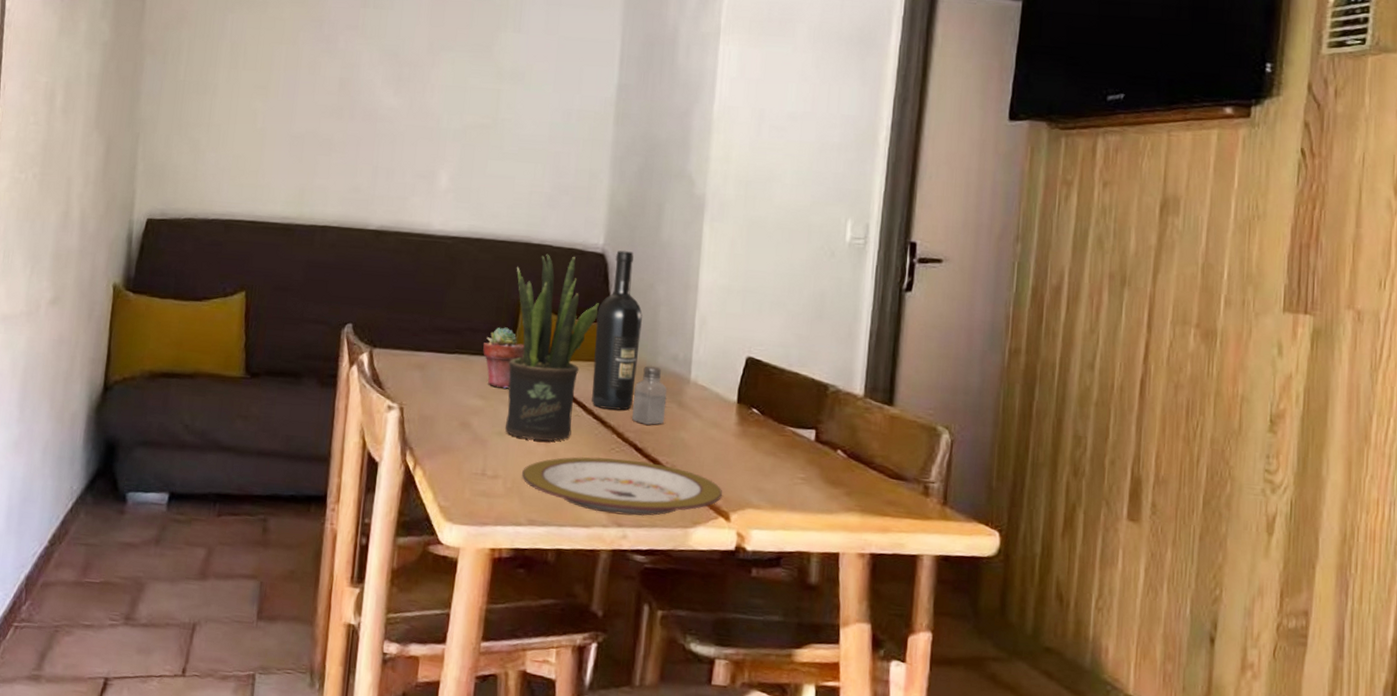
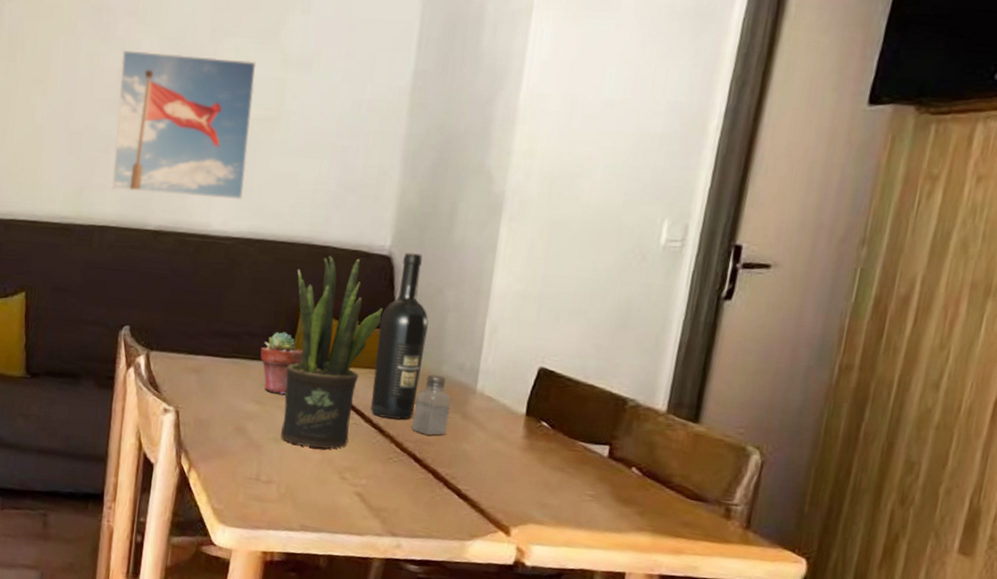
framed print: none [333,60,472,201] -> present [111,49,257,200]
plate: present [521,456,722,516] -> none [295,465,504,527]

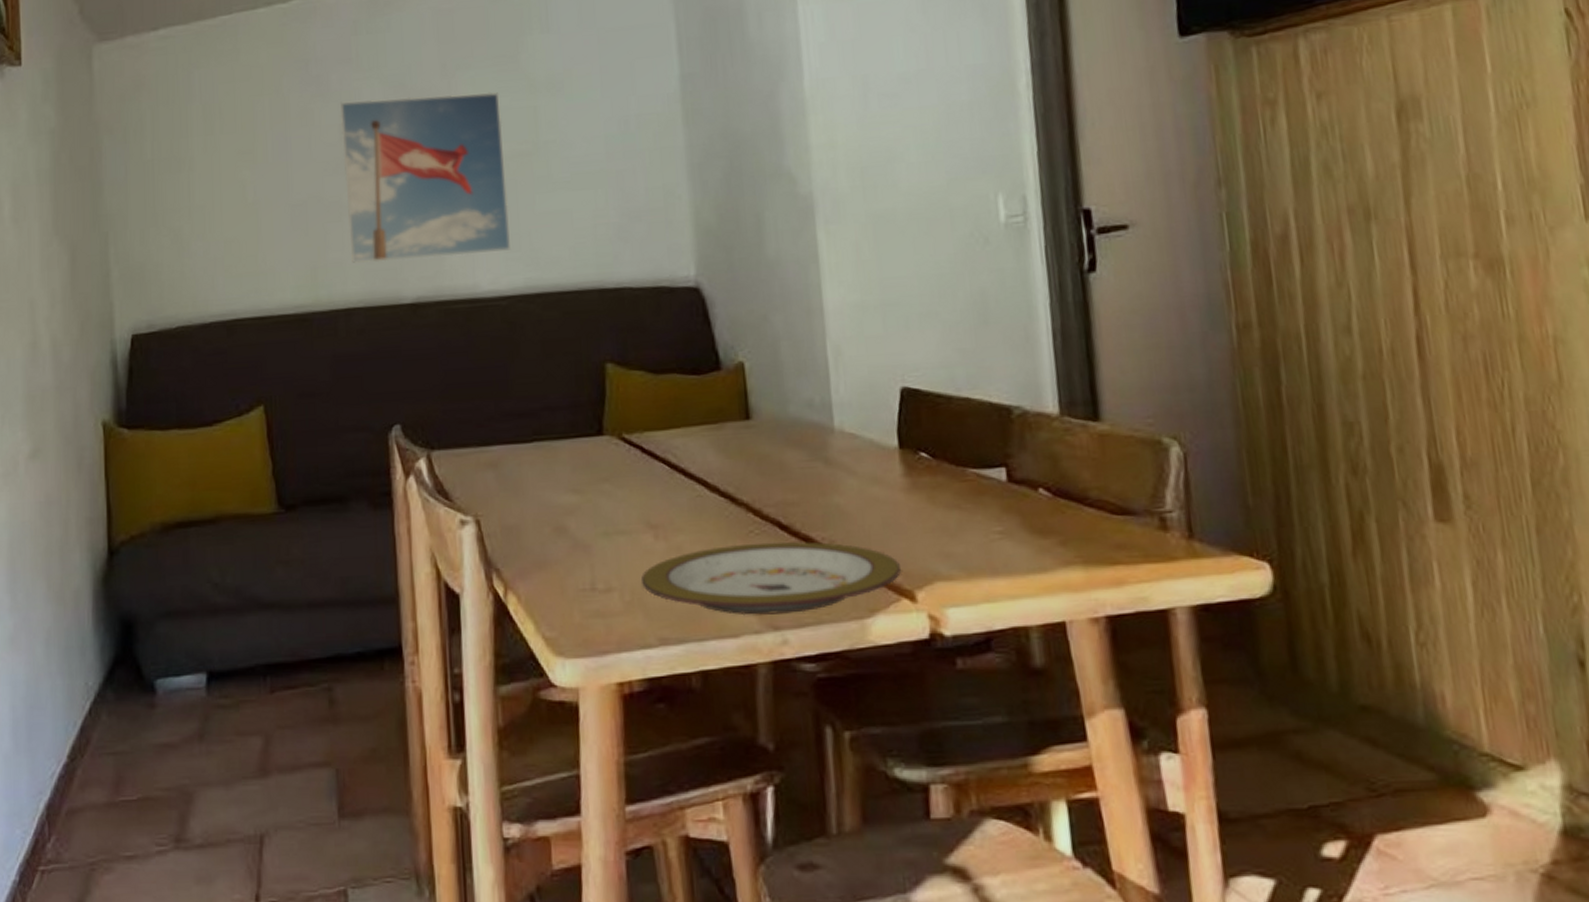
potted succulent: present [260,331,304,395] -> none [567,398,620,477]
potted plant: present [281,256,383,449] -> none [593,297,704,536]
plate: none [295,465,504,527] -> present [640,541,901,616]
wine bottle: present [370,253,429,420] -> none [702,279,766,482]
saltshaker: present [412,374,451,436] -> none [765,418,810,494]

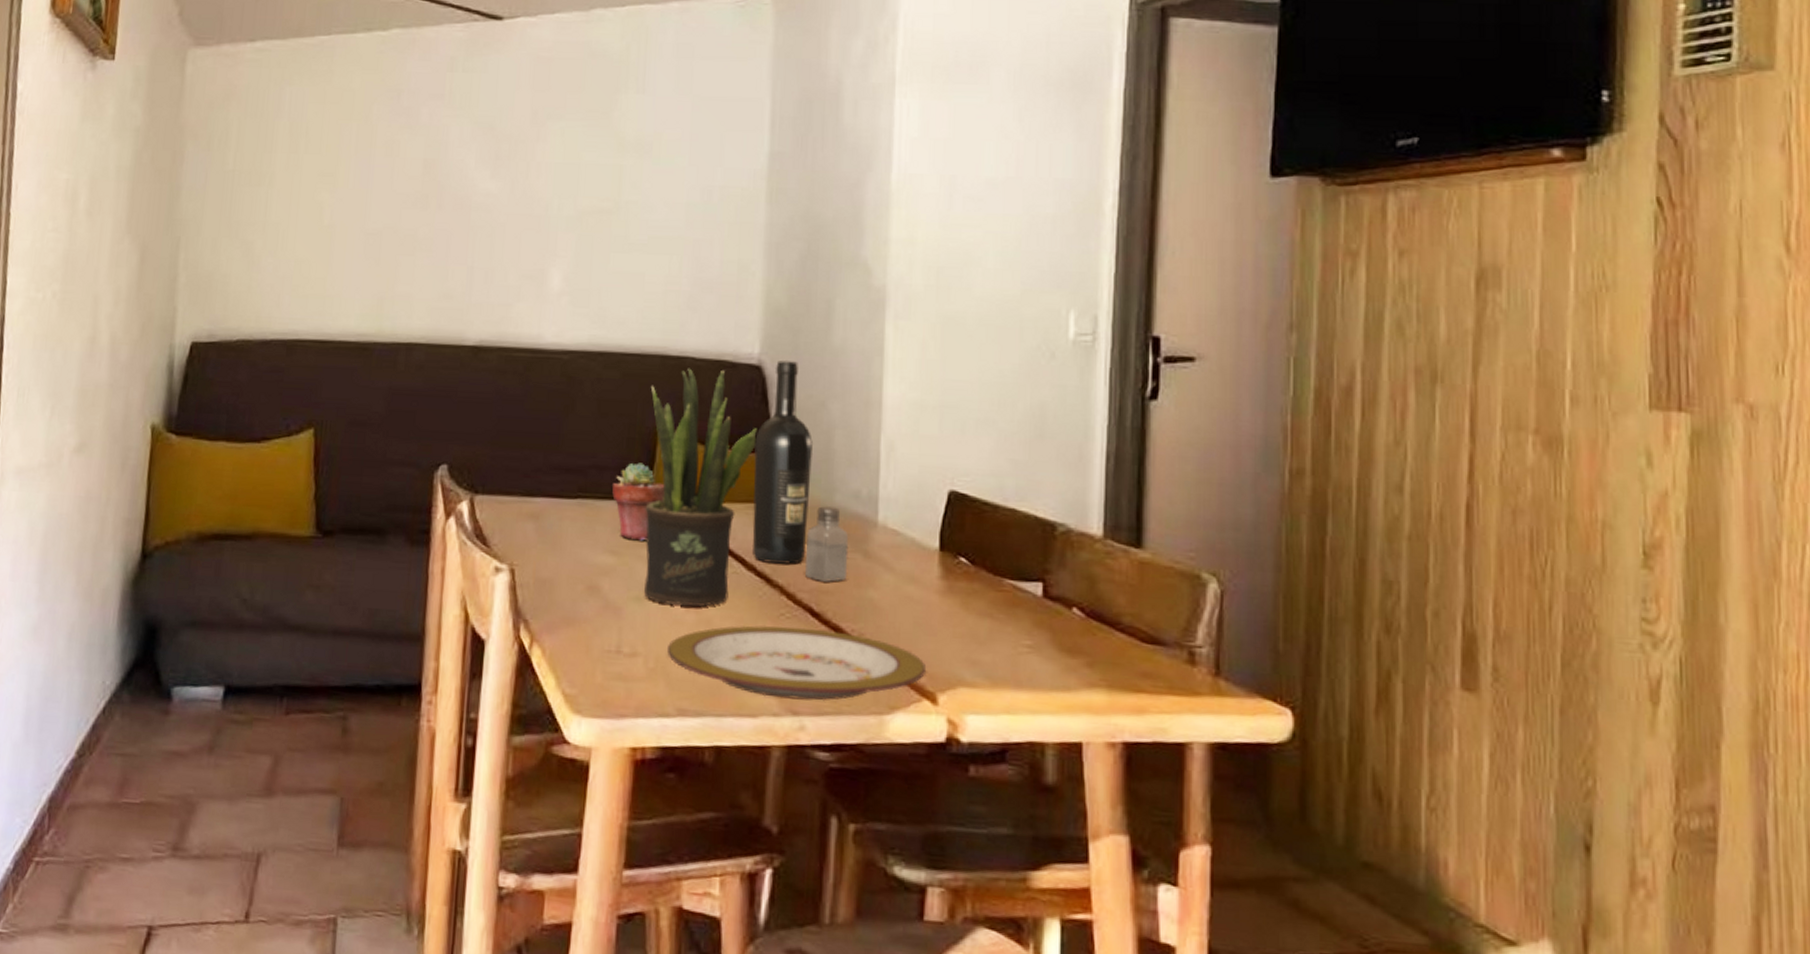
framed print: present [340,92,510,263] -> none [419,137,587,305]
potted succulent: none [567,398,620,477] -> present [612,462,665,541]
potted plant: none [593,297,704,536] -> present [644,368,757,608]
wine bottle: none [702,279,766,482] -> present [752,360,813,564]
saltshaker: none [765,418,810,494] -> present [805,506,849,582]

